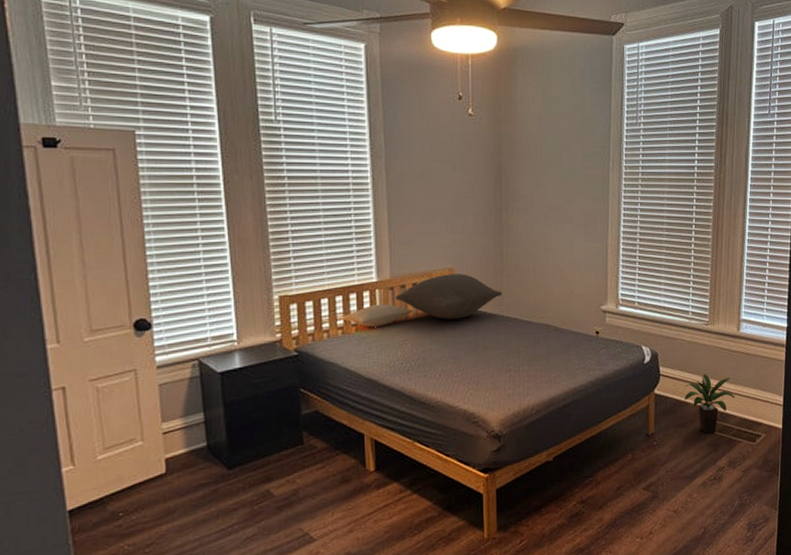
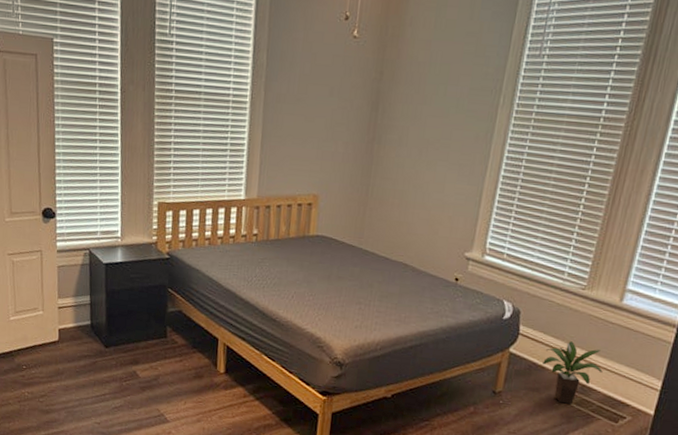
pillow: present [341,304,413,327] -> none [209,221,274,242]
pillow: present [395,274,503,319] -> none [259,200,364,246]

